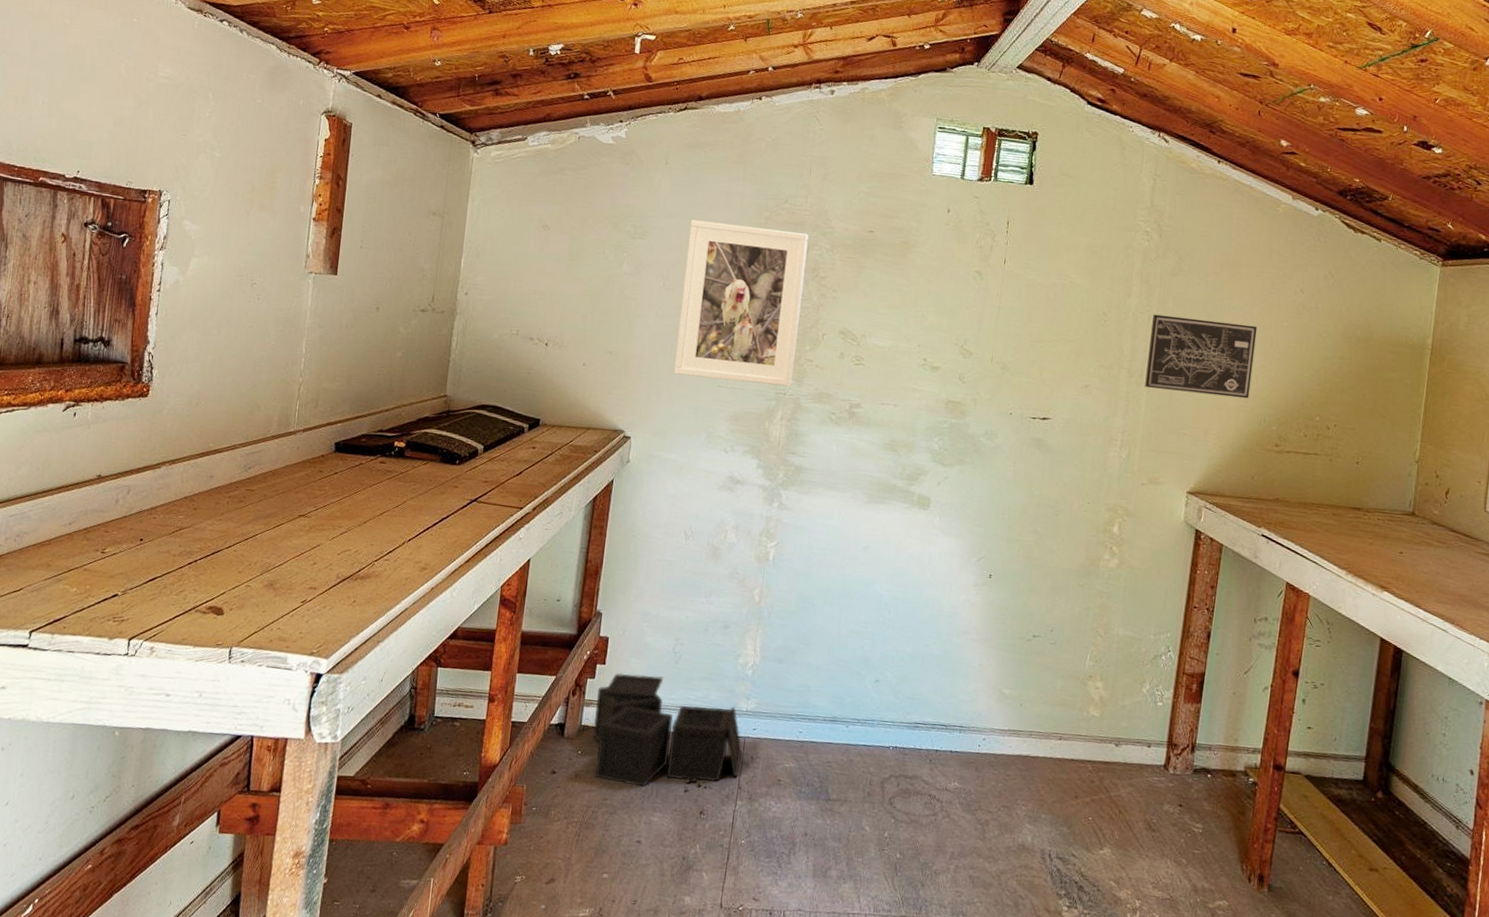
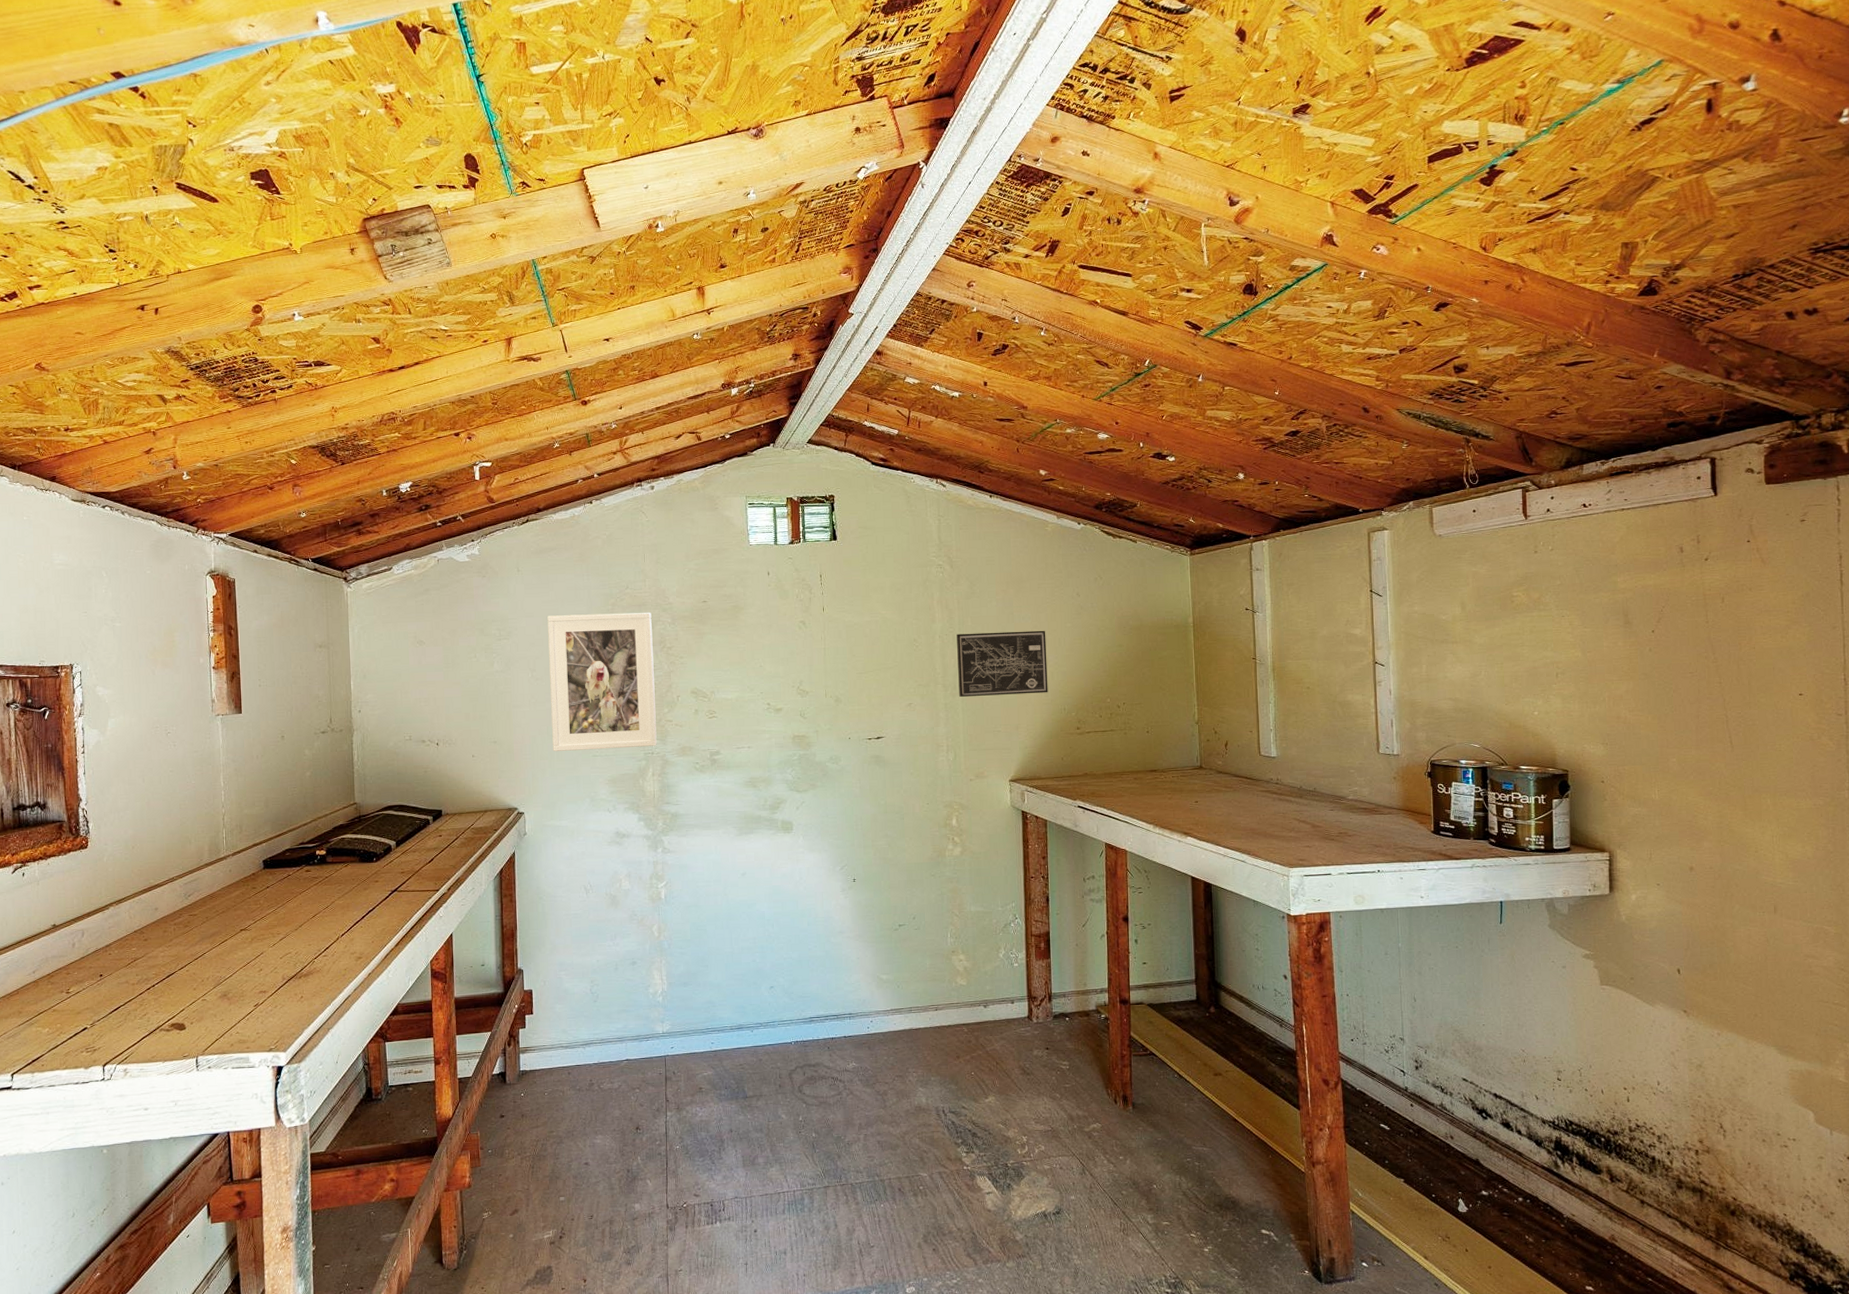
storage bin: present [593,673,743,792] -> none [530,1016,665,1115]

